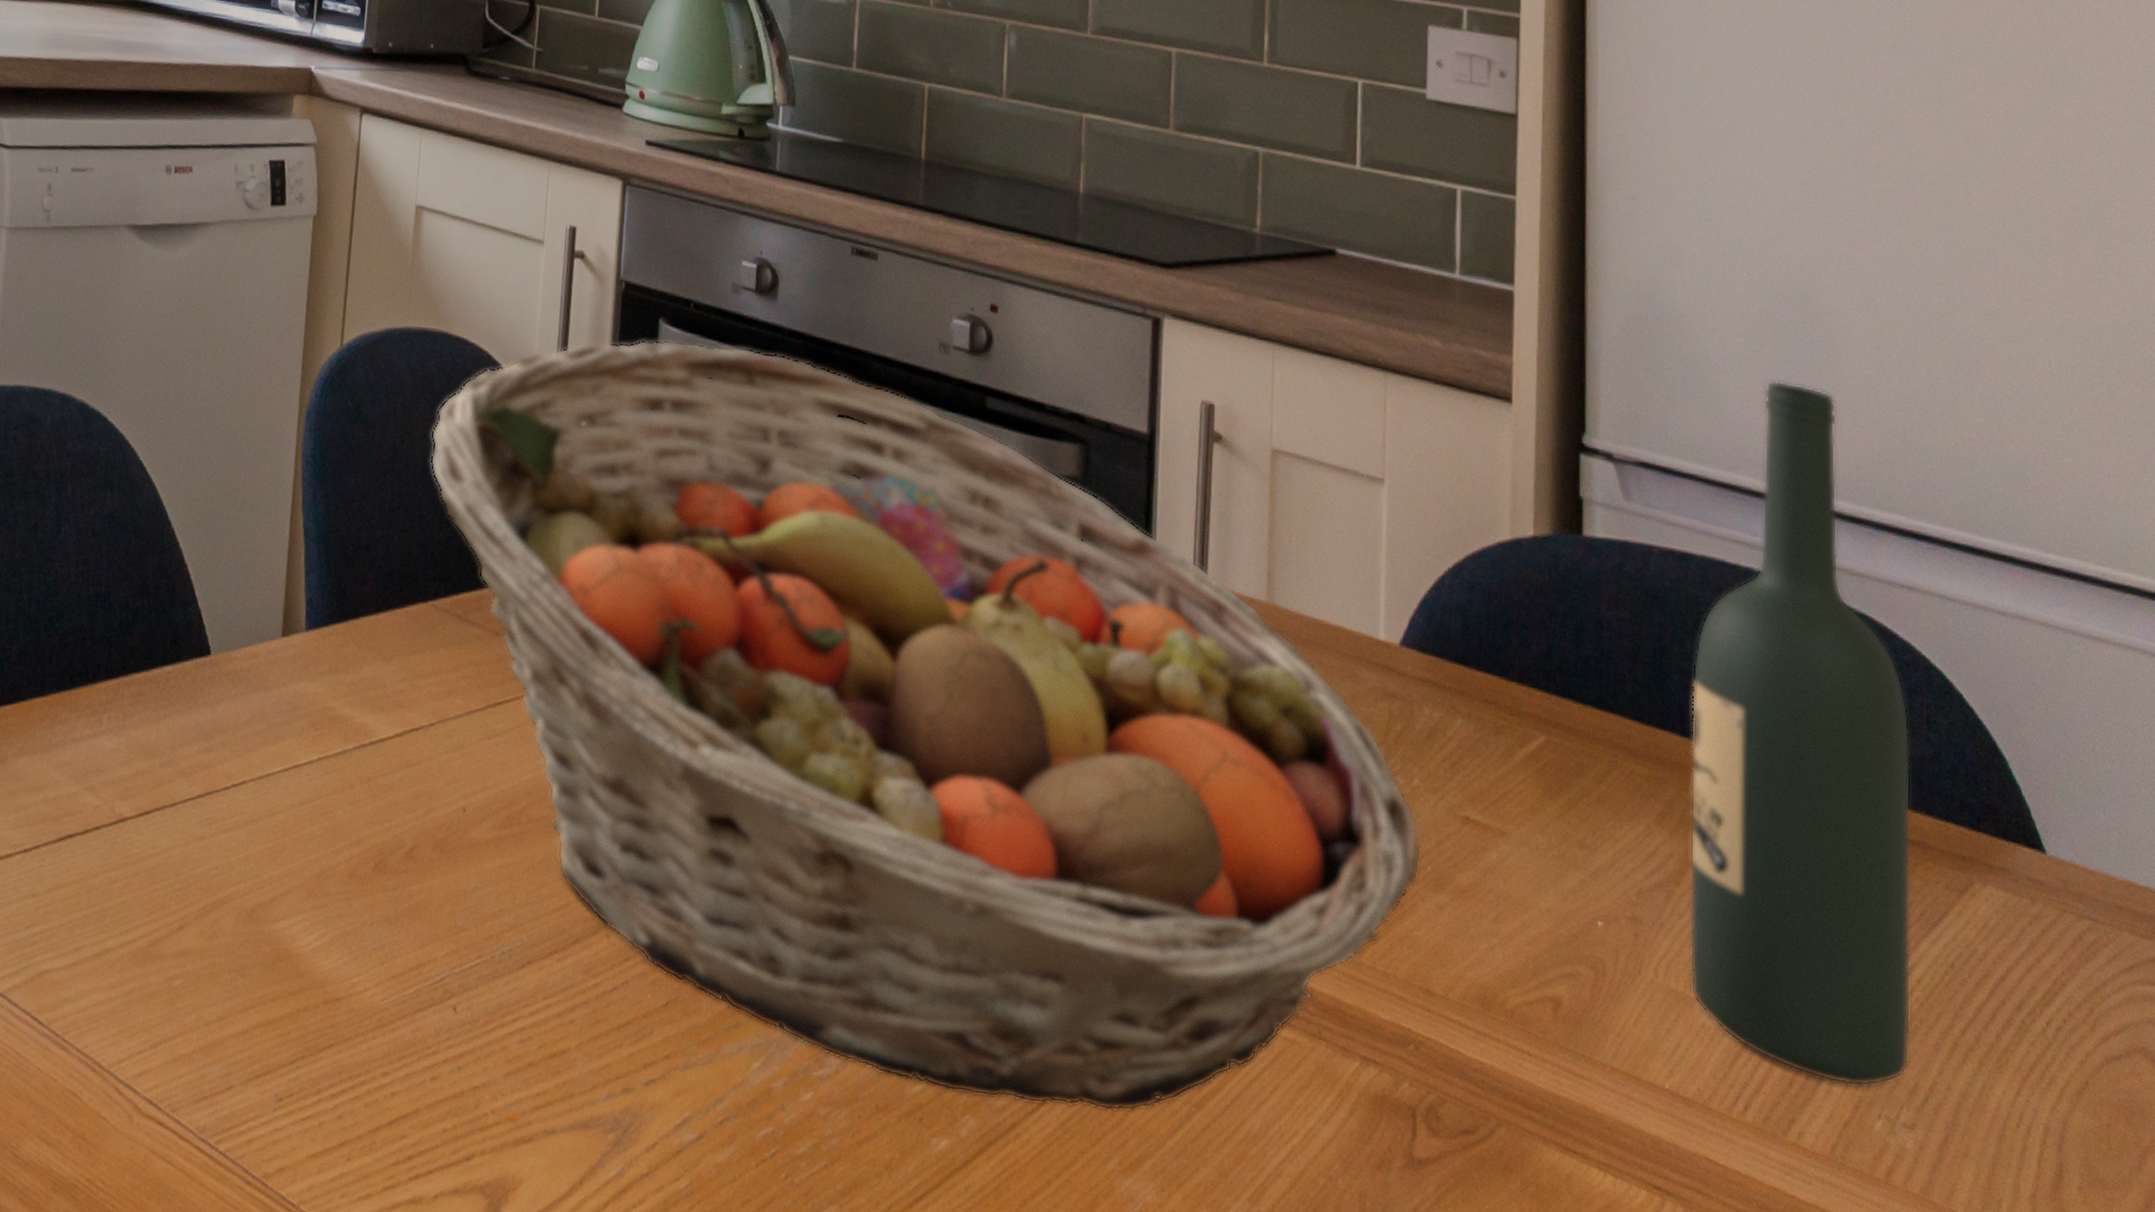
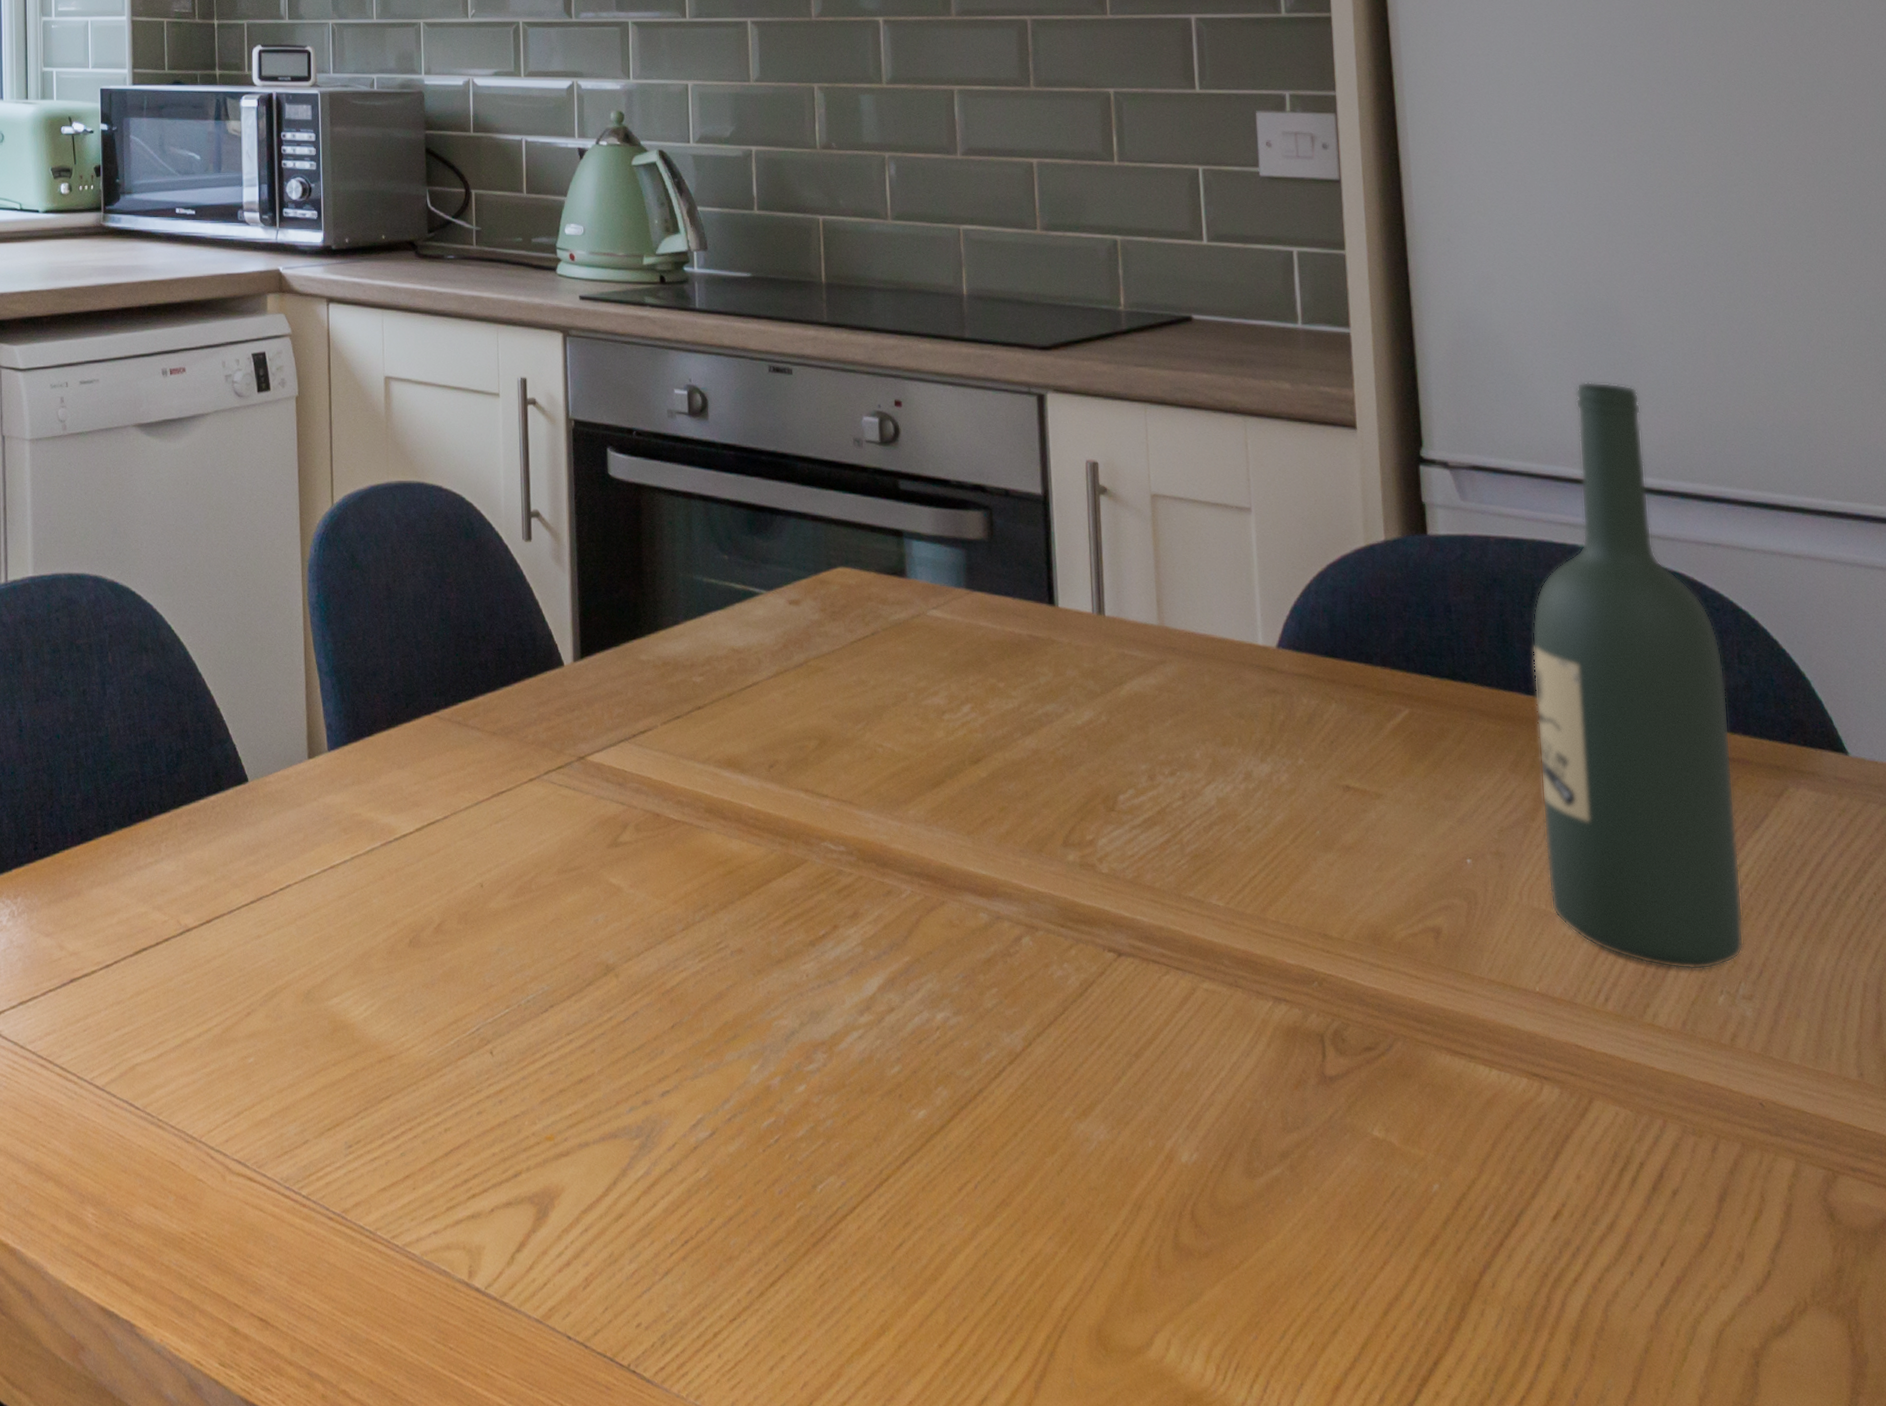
fruit basket: present [430,340,1422,1112] -> none [418,464,1311,1070]

